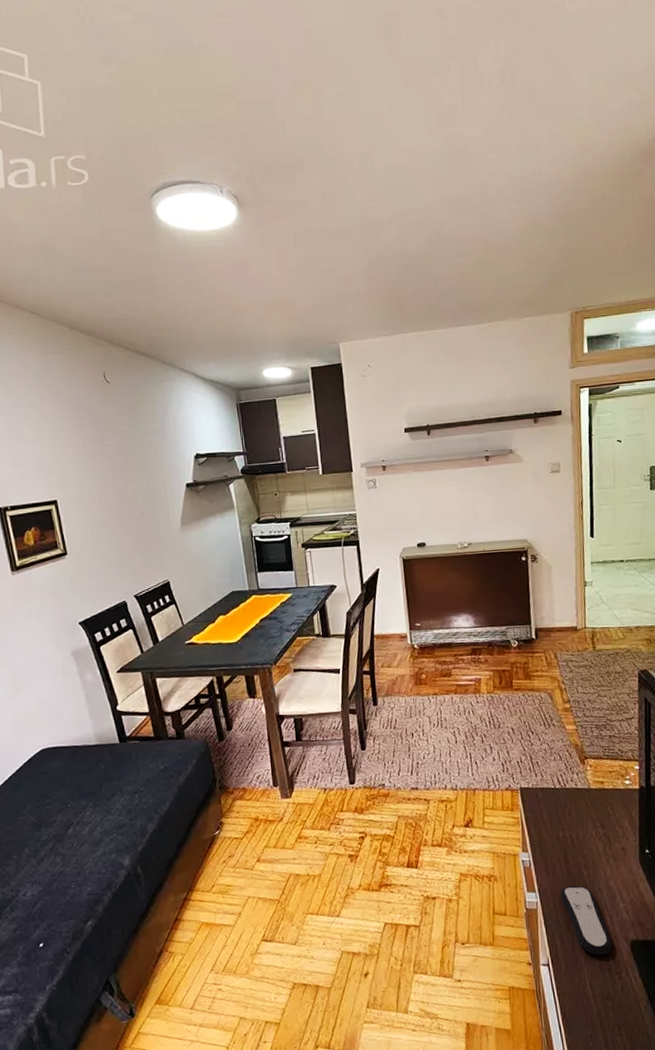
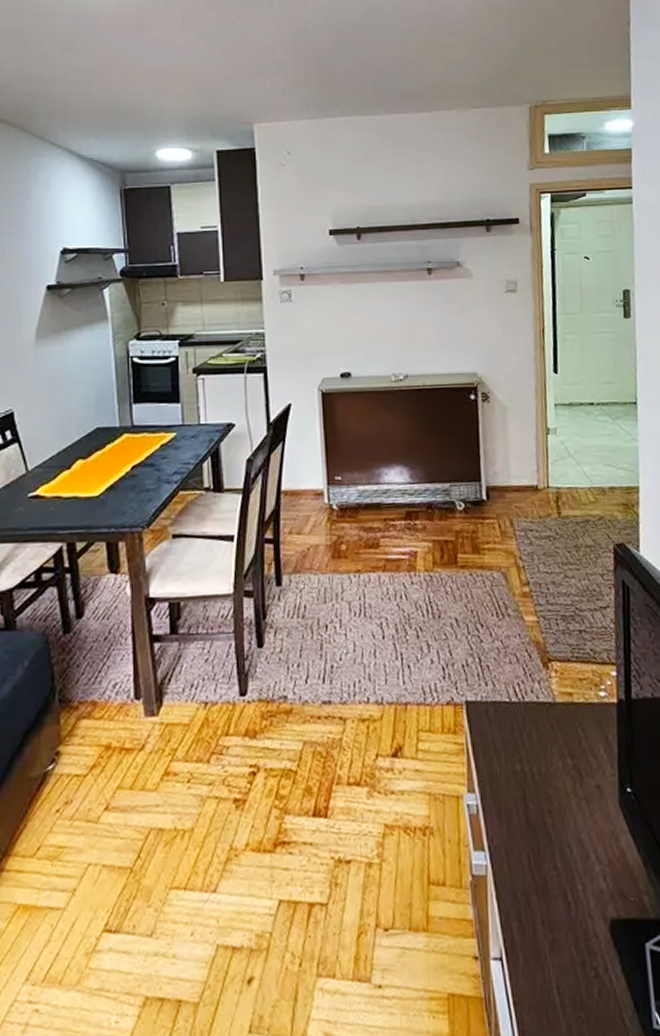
remote control: present [560,885,612,955] -> none [517,840,586,942]

